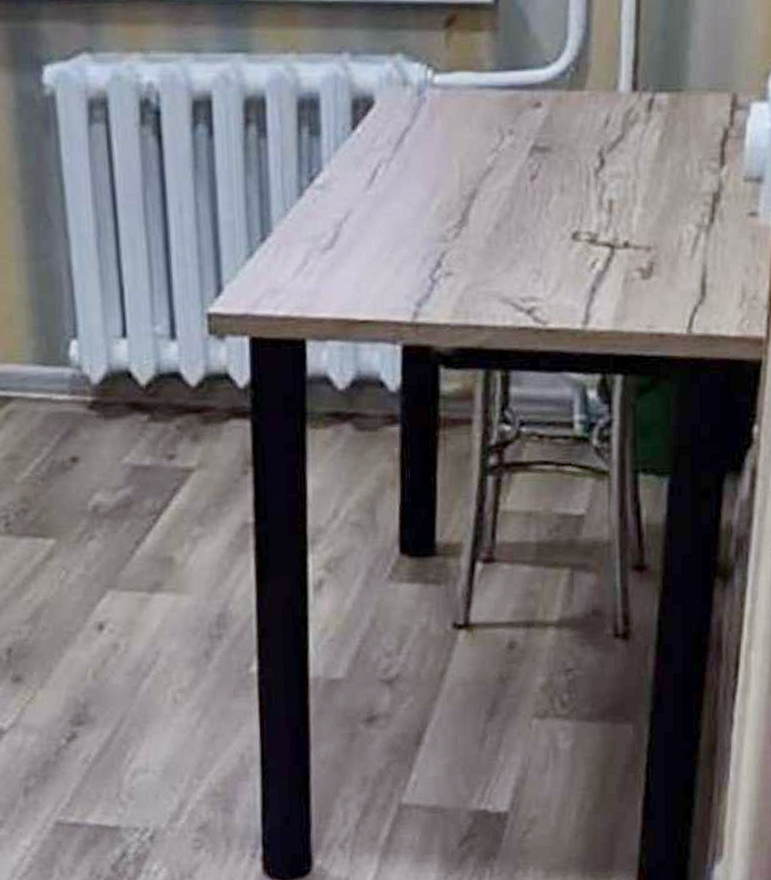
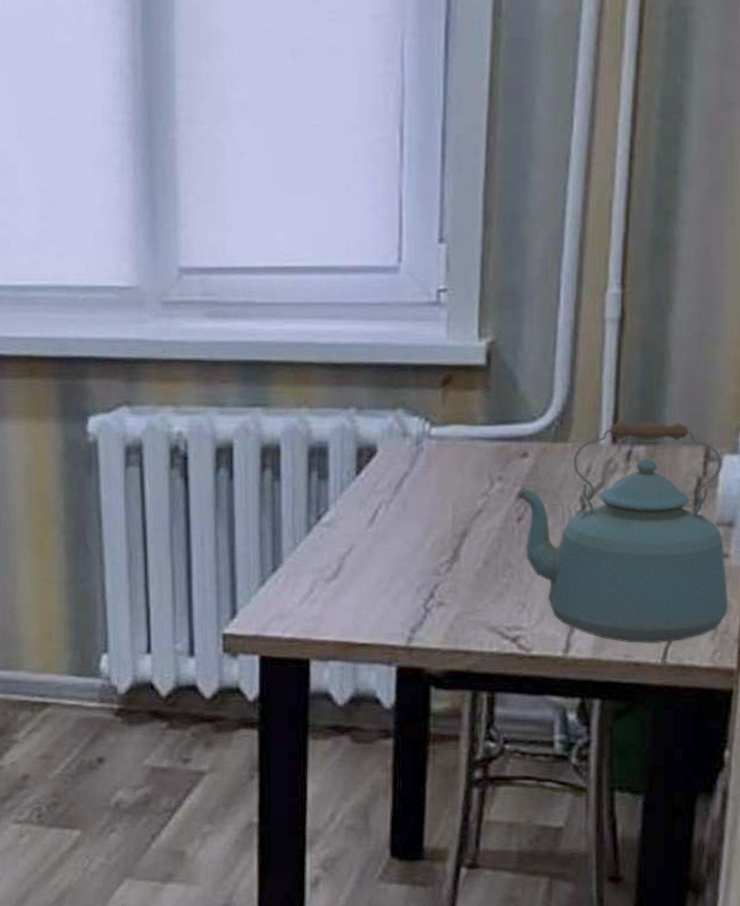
kettle: none [530,65,757,313] -> present [517,421,729,644]

